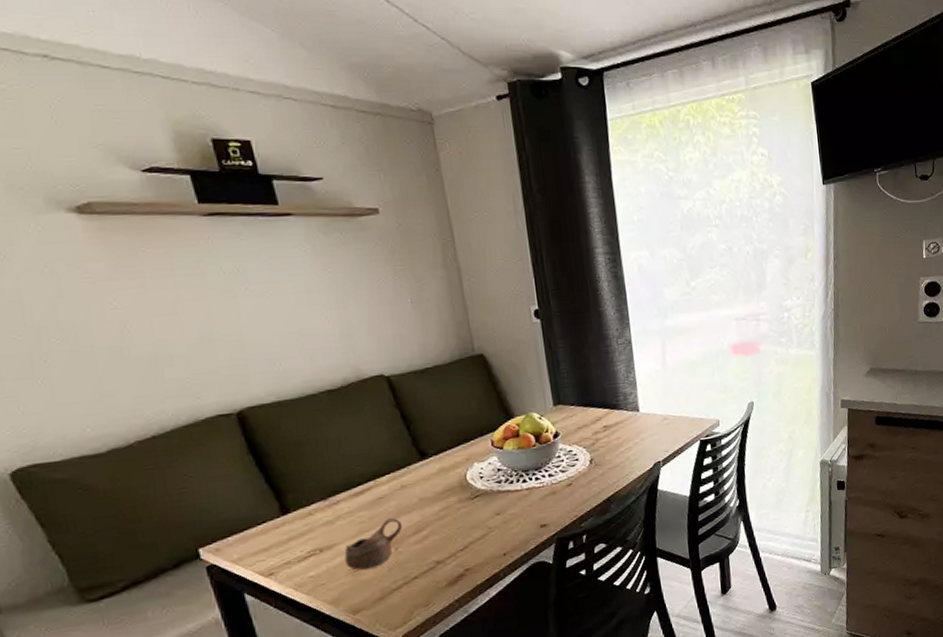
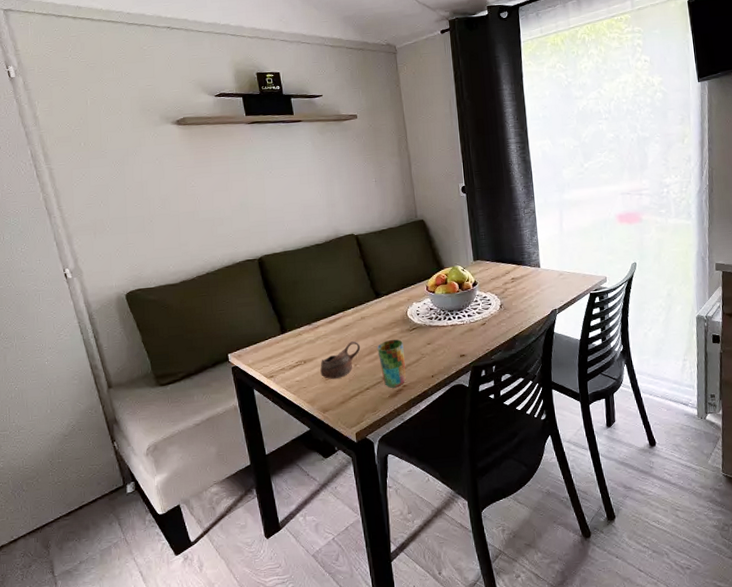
cup: none [426,511,470,574] -> present [377,339,407,388]

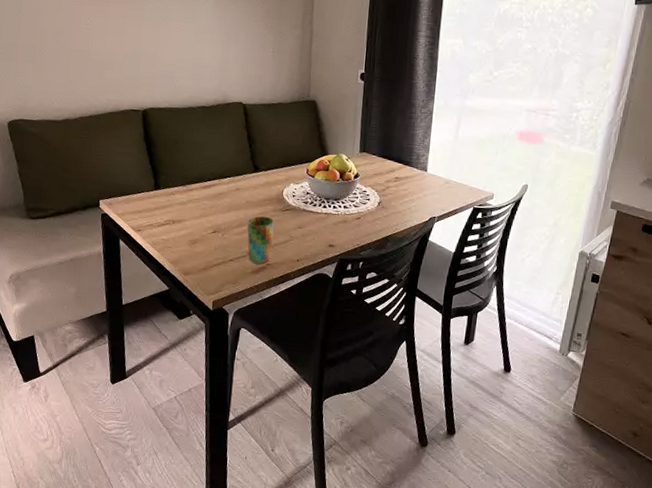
cup: present [320,341,361,380] -> none [187,210,231,245]

